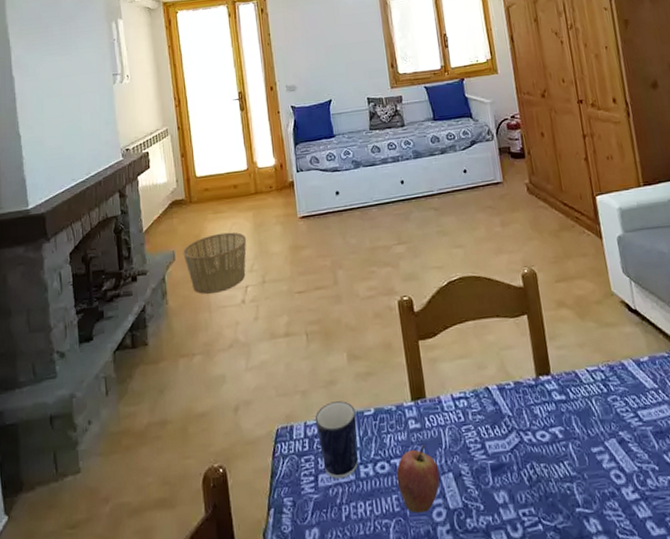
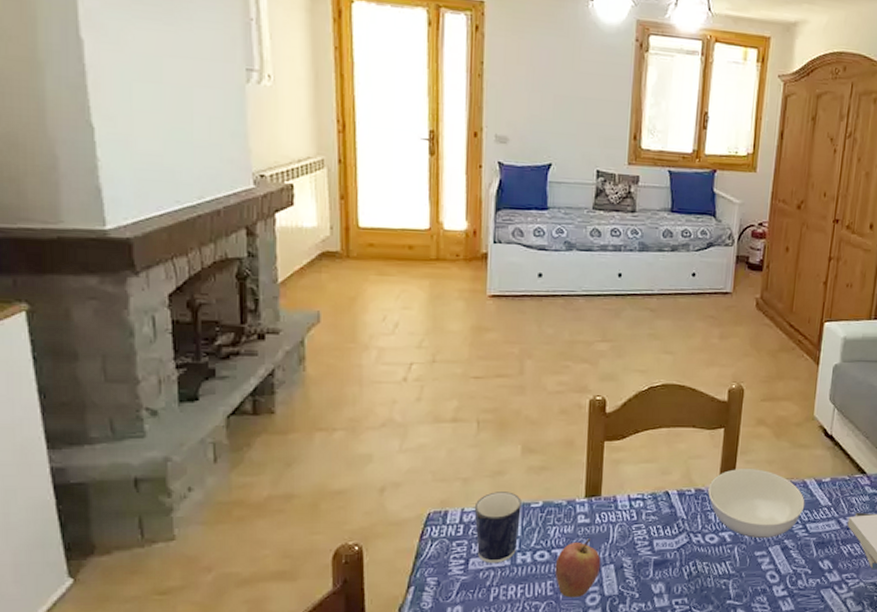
basket: present [183,232,247,294] -> none [331,299,418,366]
bowl: none [526,354,630,433] -> present [708,469,805,539]

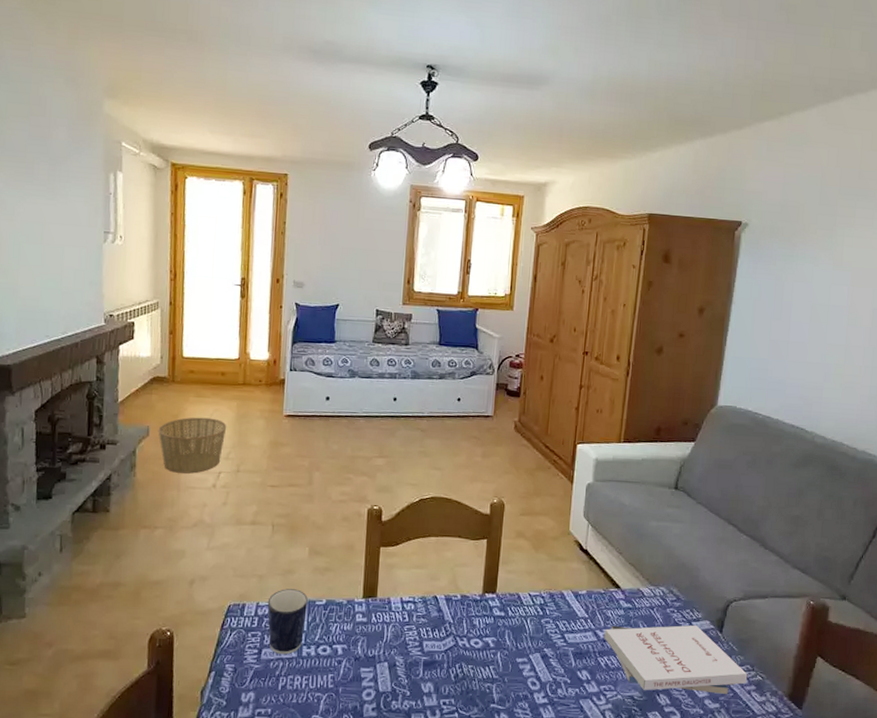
basket: none [331,299,418,366] -> present [158,417,227,474]
fruit: present [554,538,601,598] -> none [335,636,376,692]
bowl: present [708,469,805,539] -> none [472,578,563,646]

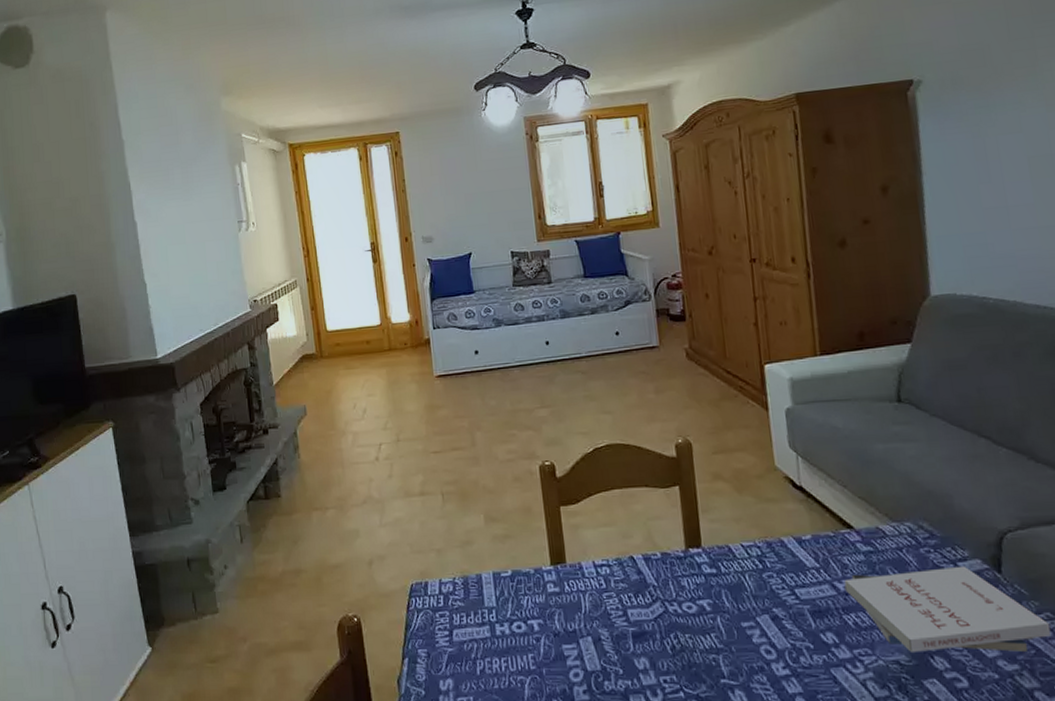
basket: present [158,417,227,474] -> none [314,388,381,450]
mug: present [267,589,308,655] -> none [450,561,495,635]

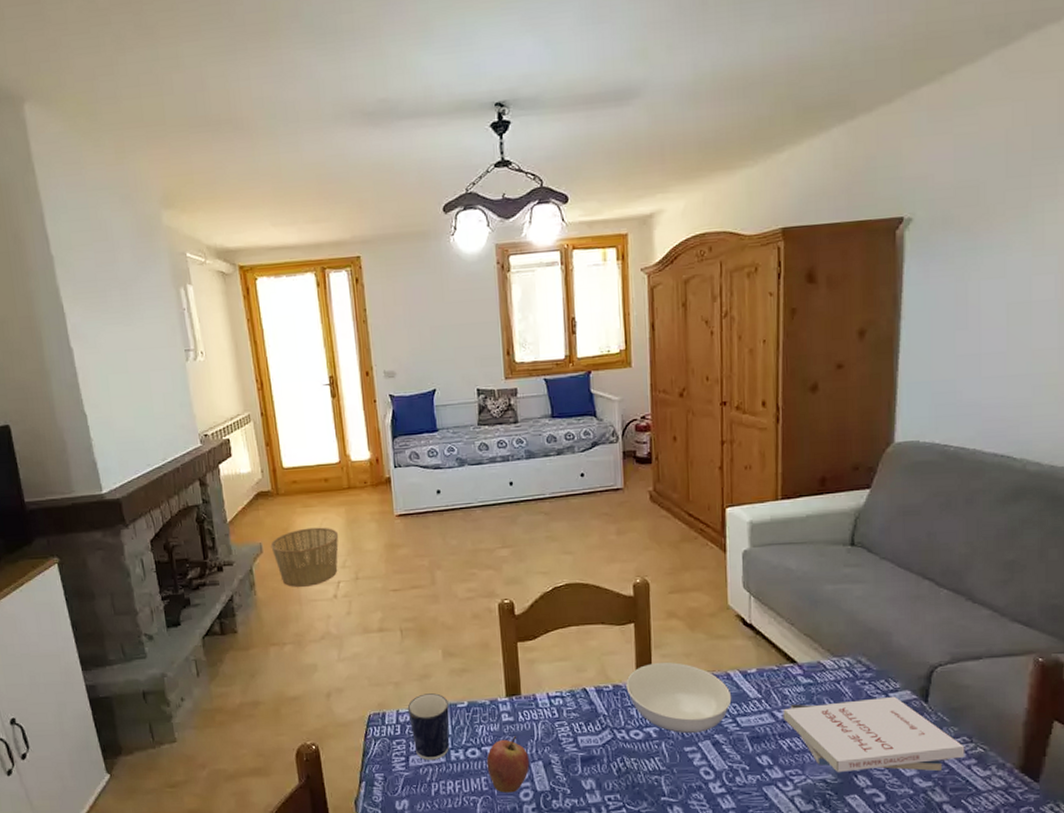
basket: none [314,388,381,450] -> present [270,527,339,587]
mug: none [450,561,495,635] -> present [407,693,450,761]
fruit: none [533,608,579,673] -> present [486,736,530,793]
bowl: none [674,528,788,608] -> present [626,662,732,734]

